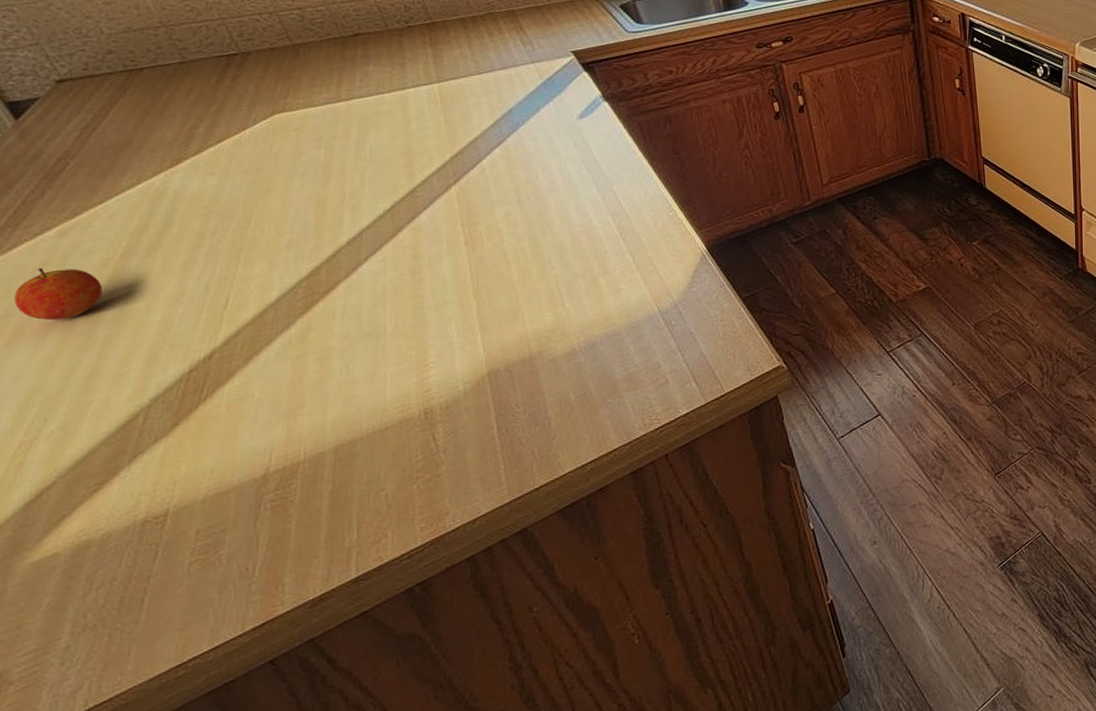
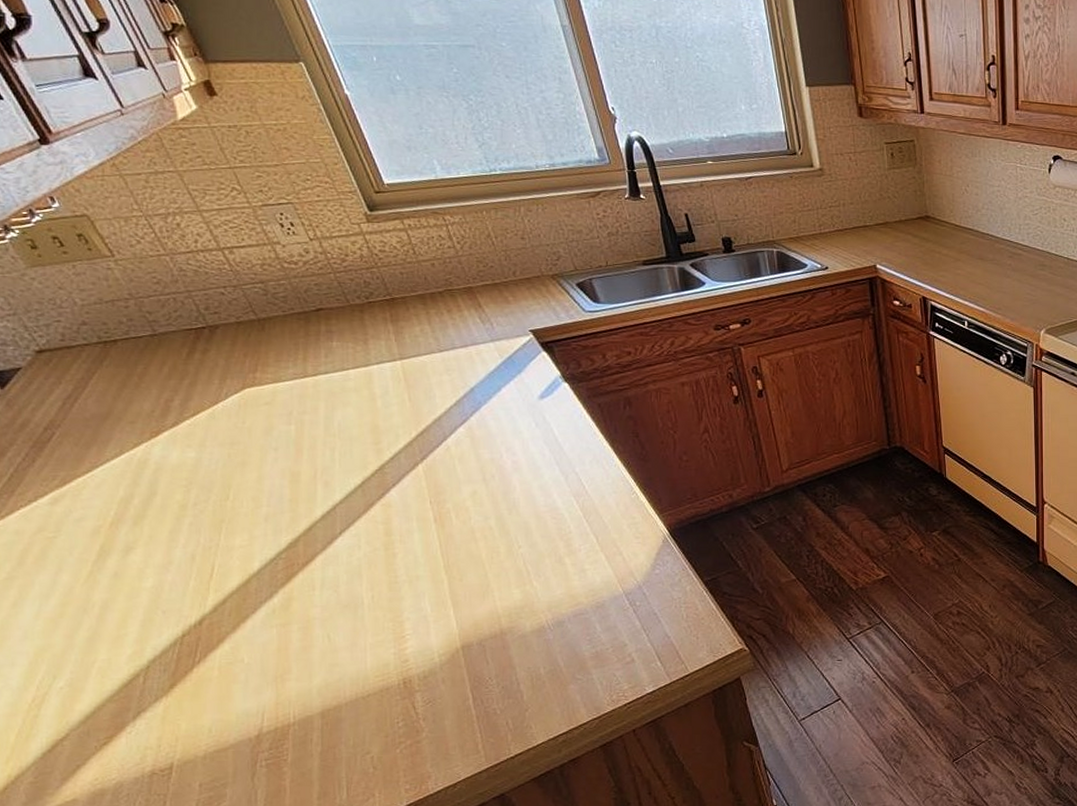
fruit: present [14,267,102,321] -> none [16,533,96,584]

